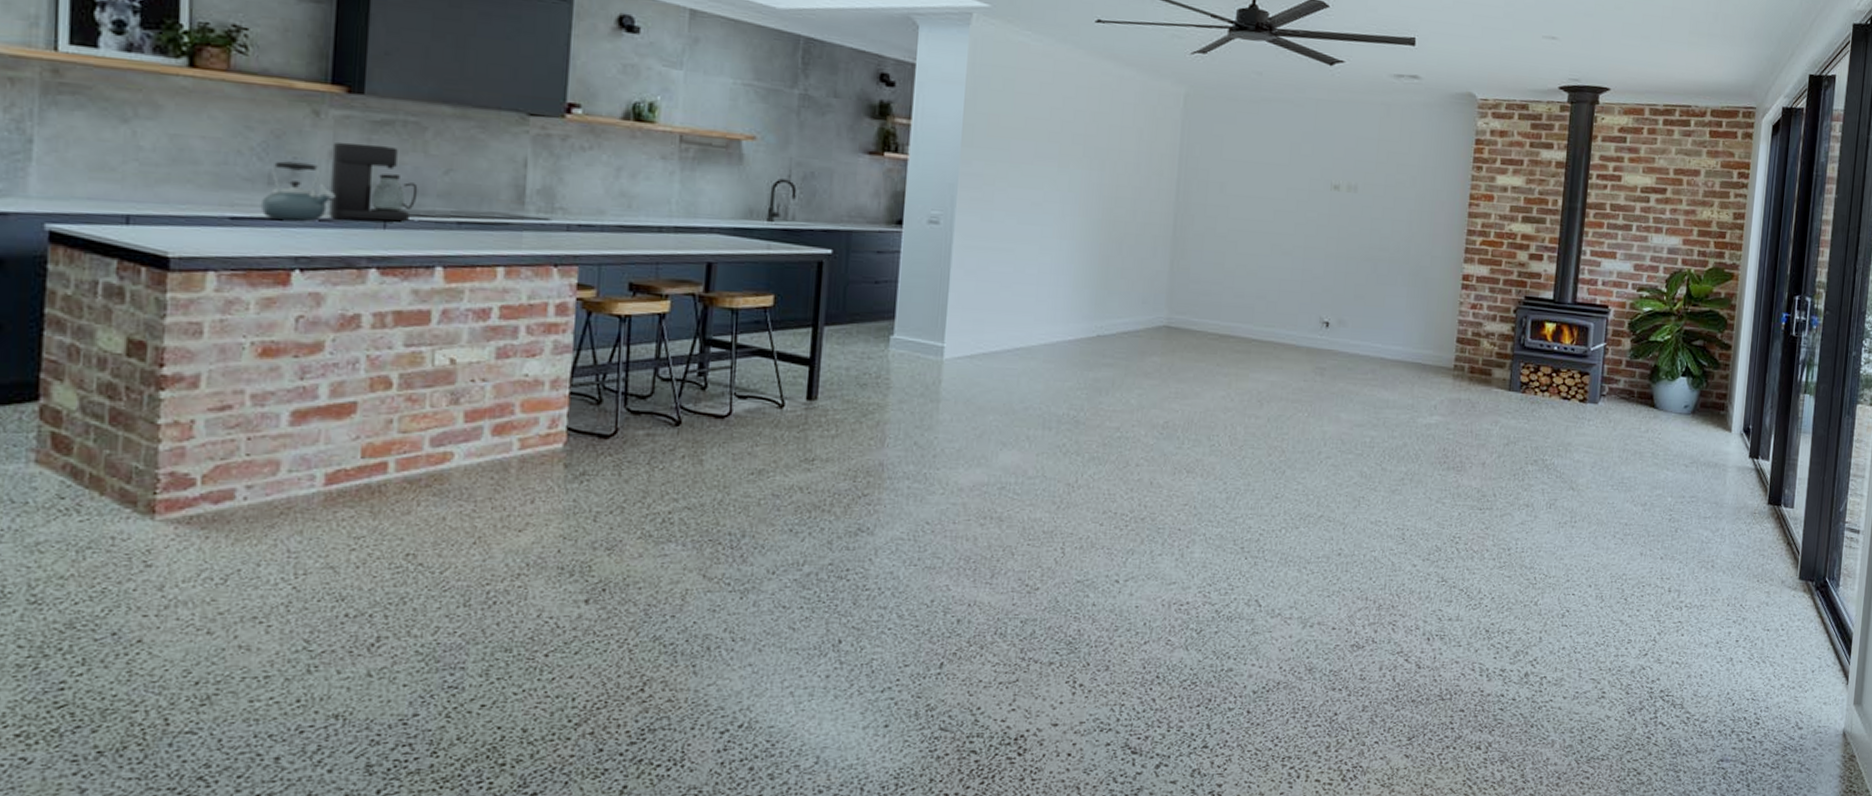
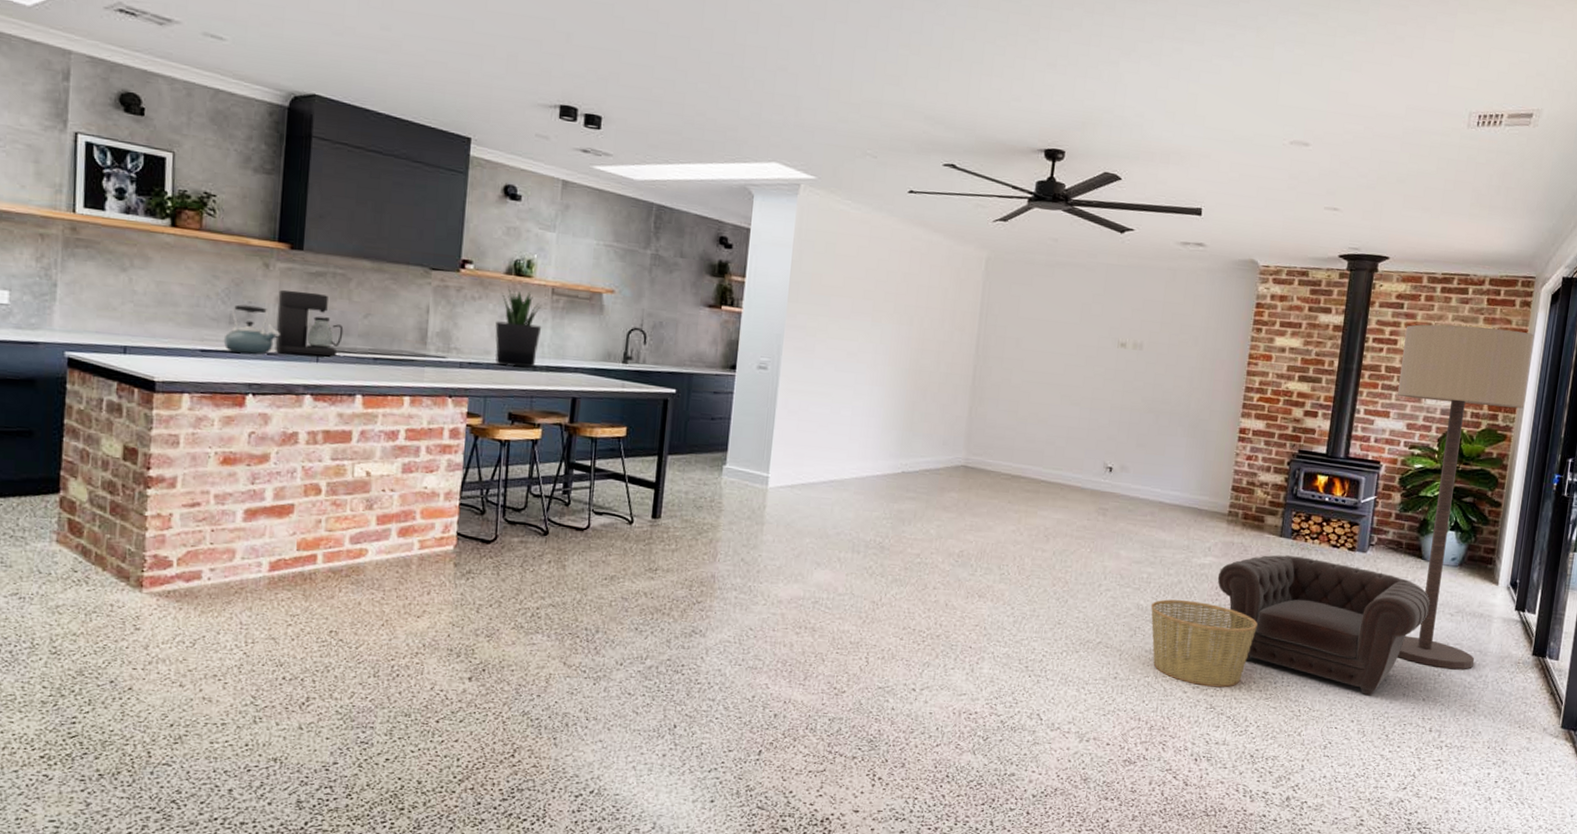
planter: none [610,134,668,229] -> present [495,286,542,368]
basket: none [1374,464,1488,558] -> present [1150,599,1258,687]
armchair: none [1444,410,1665,558] -> present [1217,555,1431,696]
floor lamp: none [1622,158,1756,524] -> present [1396,324,1533,670]

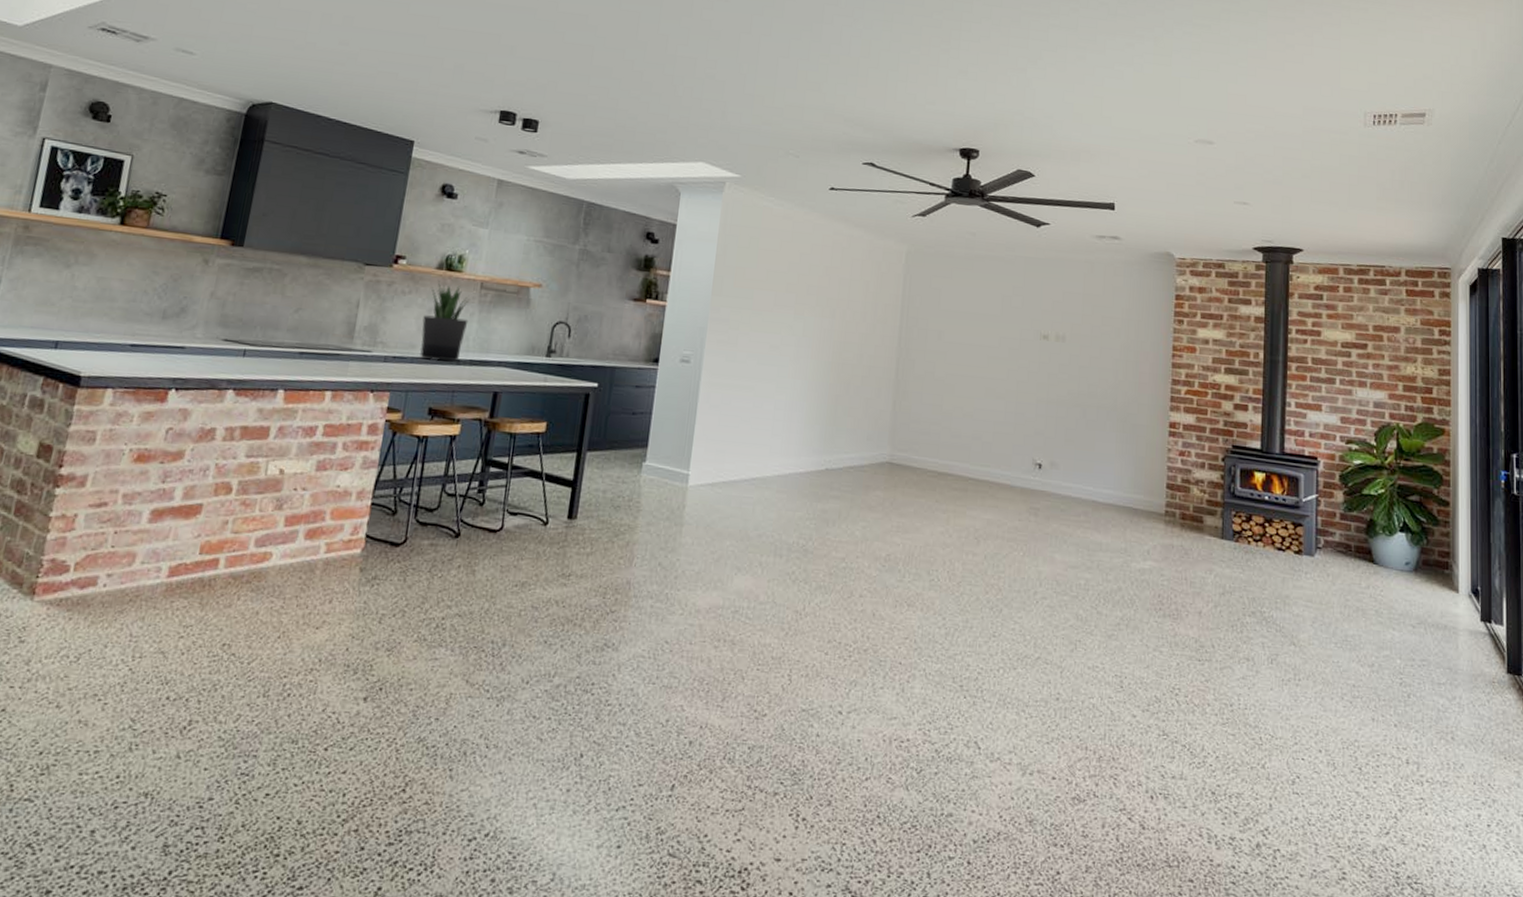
kettle: present [223,304,280,355] -> none [153,299,211,350]
coffee maker: present [275,289,344,357] -> none [203,284,274,352]
basket: present [1150,599,1258,687] -> none [1090,608,1206,711]
armchair: present [1217,555,1431,696] -> none [1159,559,1389,721]
floor lamp: present [1396,324,1533,670] -> none [1326,315,1458,691]

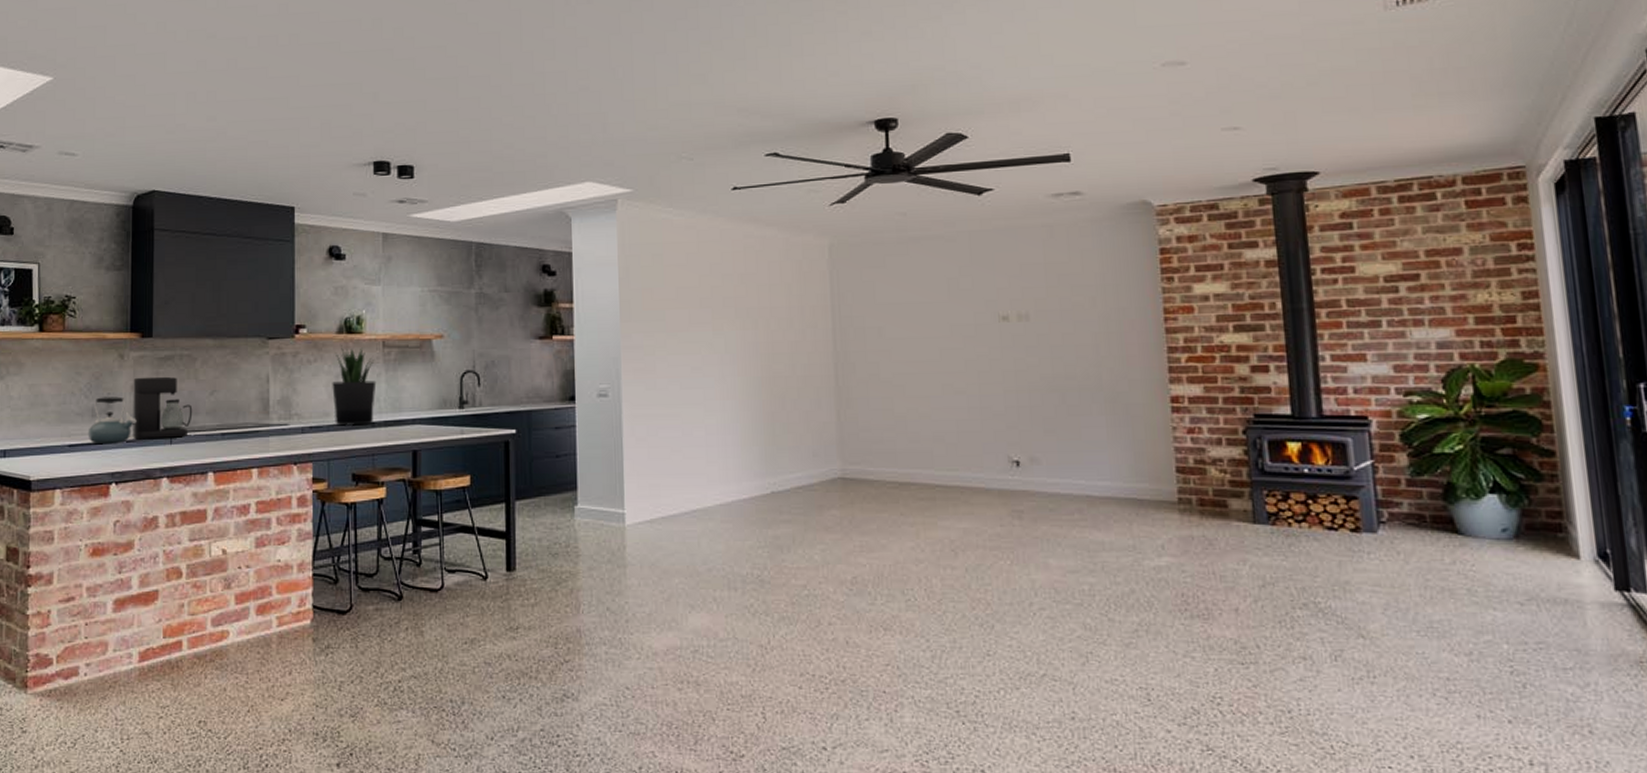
kettle: none [153,299,211,350] -> present [87,396,137,445]
coffee maker: none [203,284,274,352] -> present [133,376,193,440]

